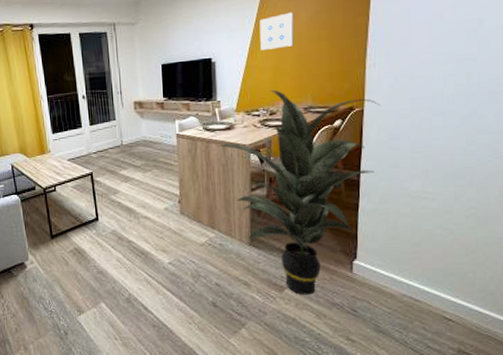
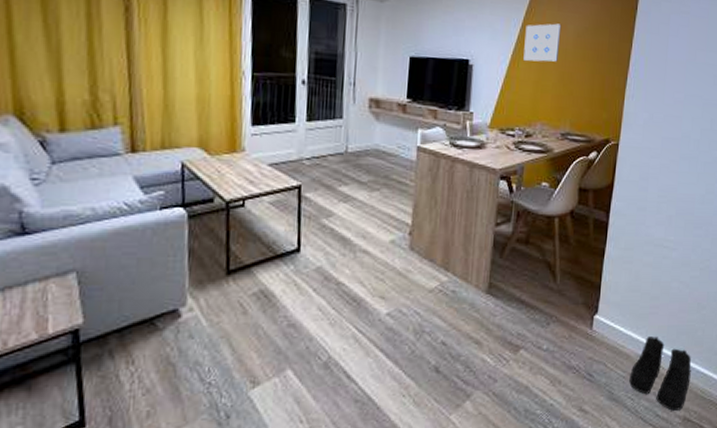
indoor plant: present [218,89,381,295] -> none [464,107,635,357]
boots: none [395,278,463,343] -> present [629,336,691,411]

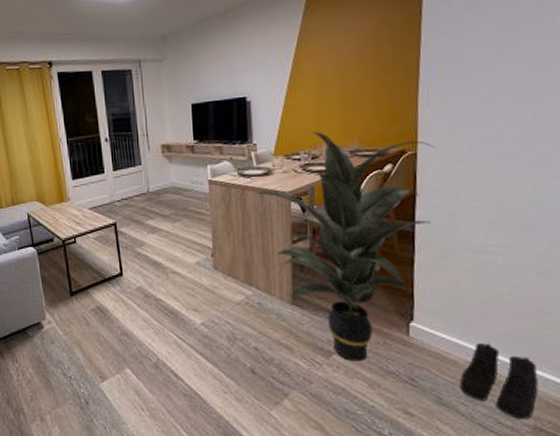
indoor plant: none [464,107,635,357] -> present [254,131,437,362]
wall art: present [523,23,562,62] -> none [298,46,337,88]

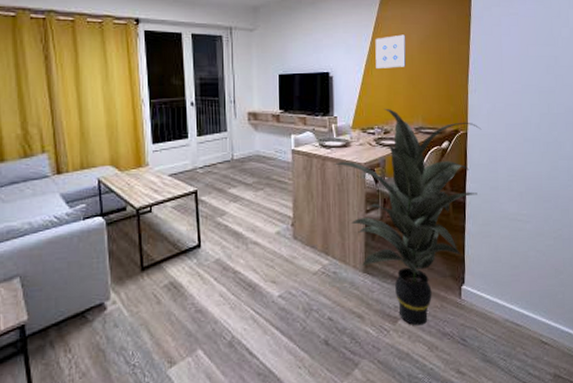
wall art: none [298,46,337,88] -> present [375,34,406,68]
boots: present [460,343,538,419] -> none [500,301,557,369]

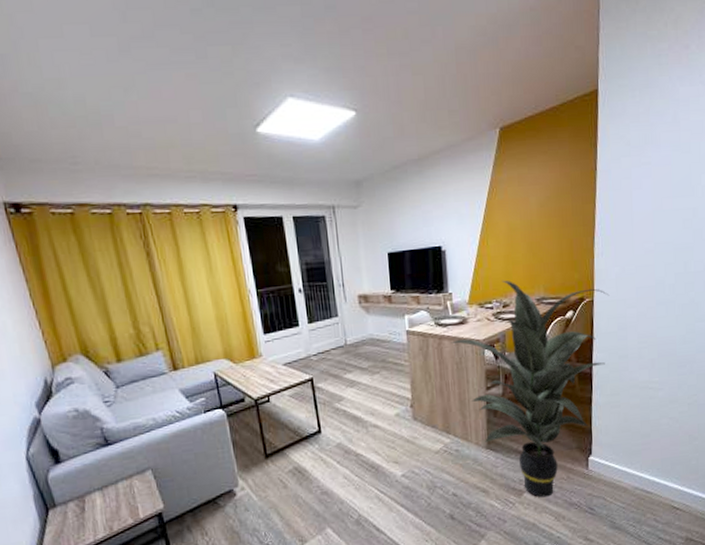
wall art: present [375,34,406,68] -> none [490,198,525,238]

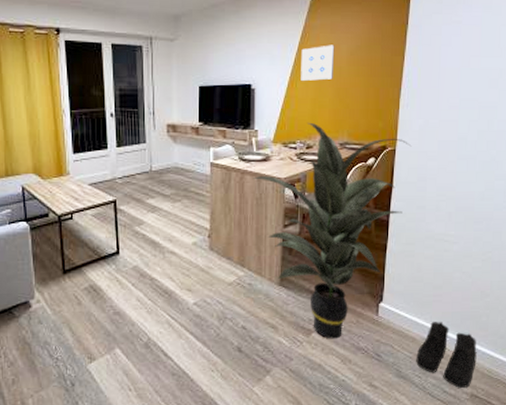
wall art: none [490,198,525,238] -> present [301,45,335,81]
boots: none [629,469,689,533] -> present [416,322,477,388]

